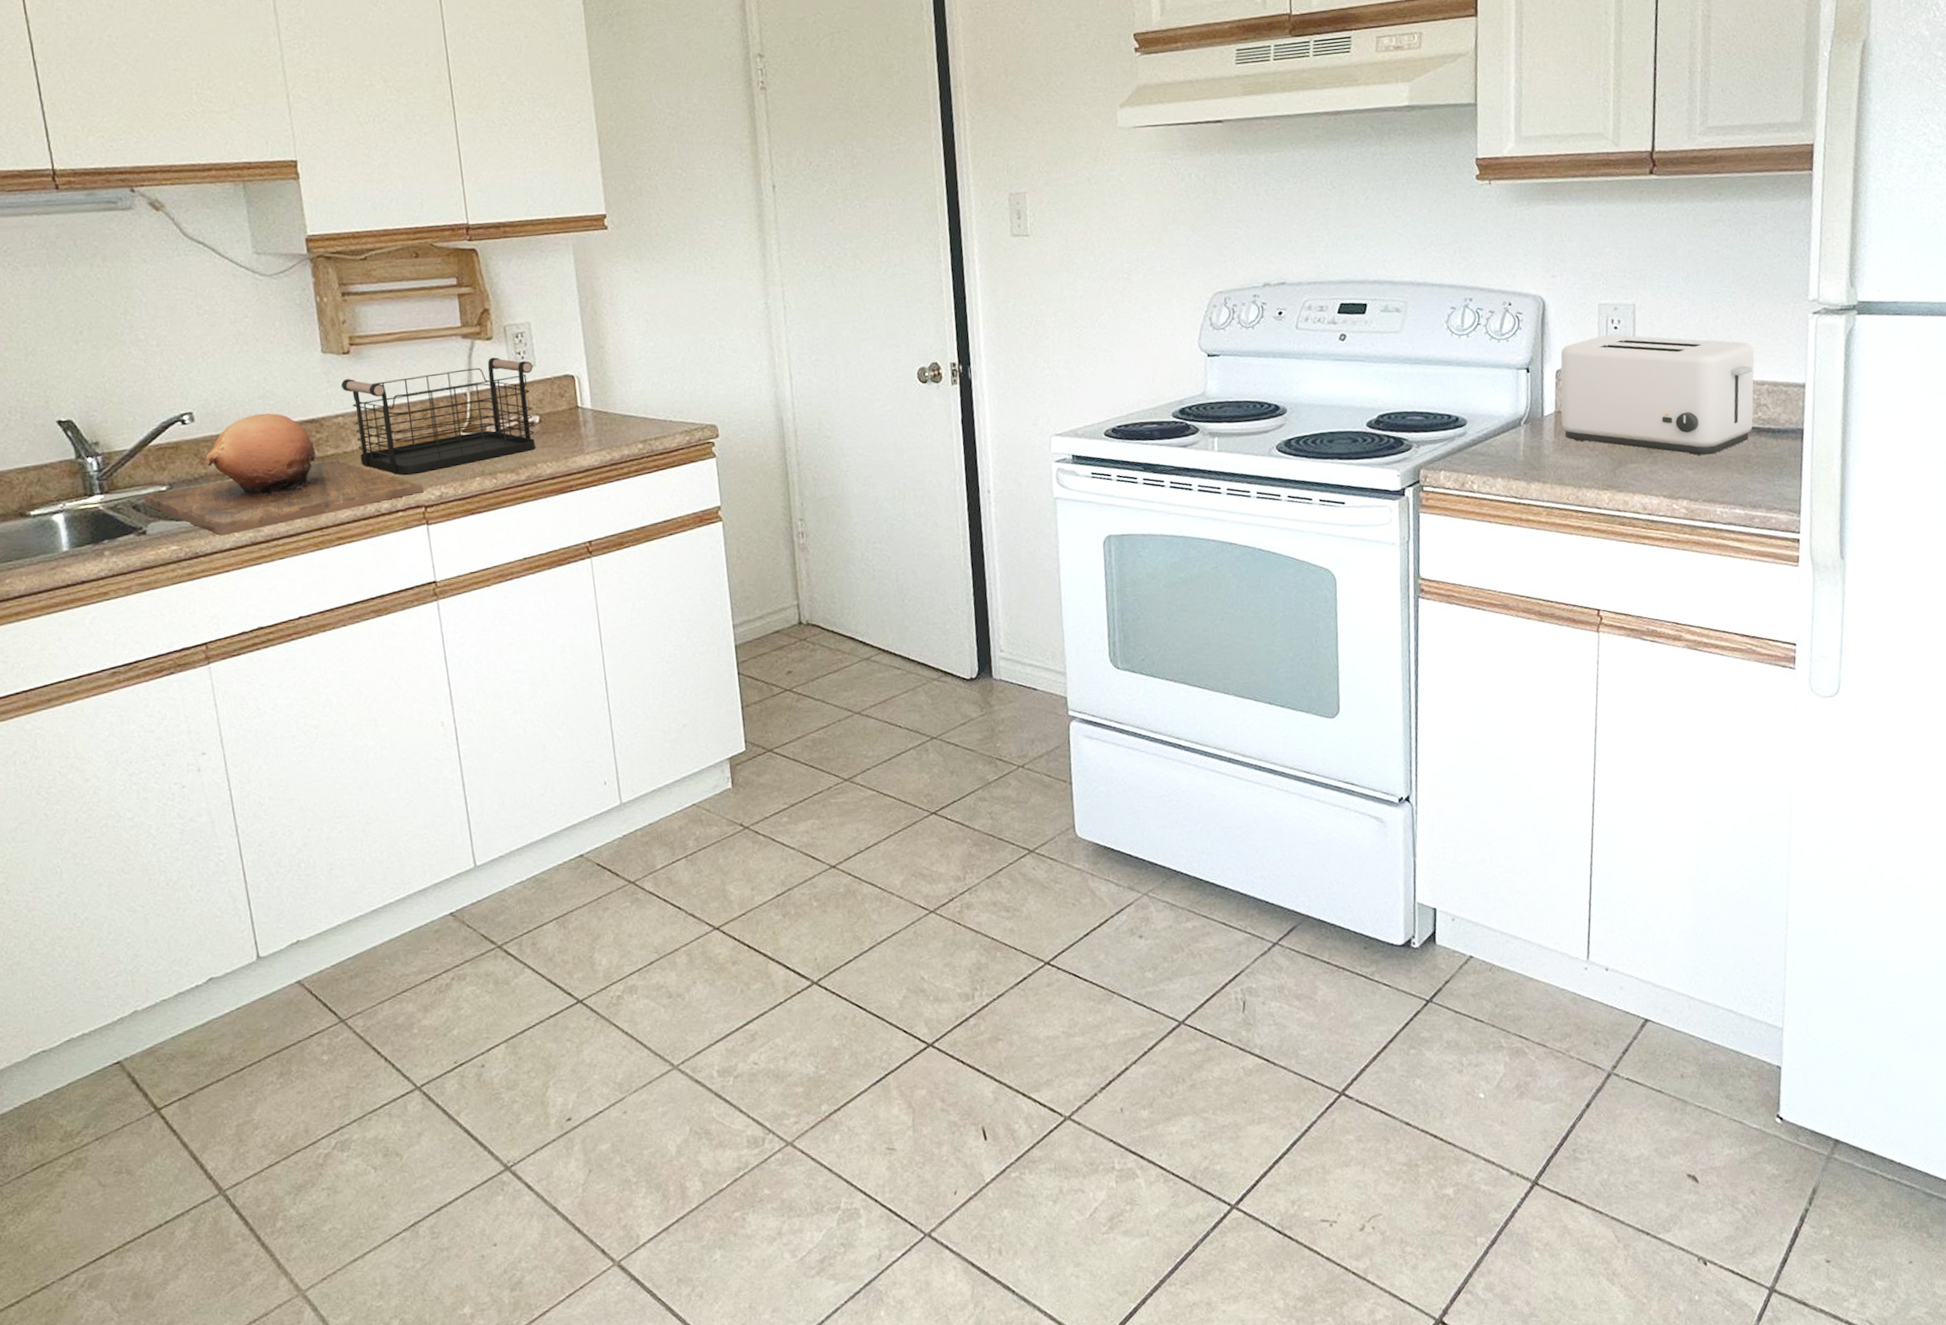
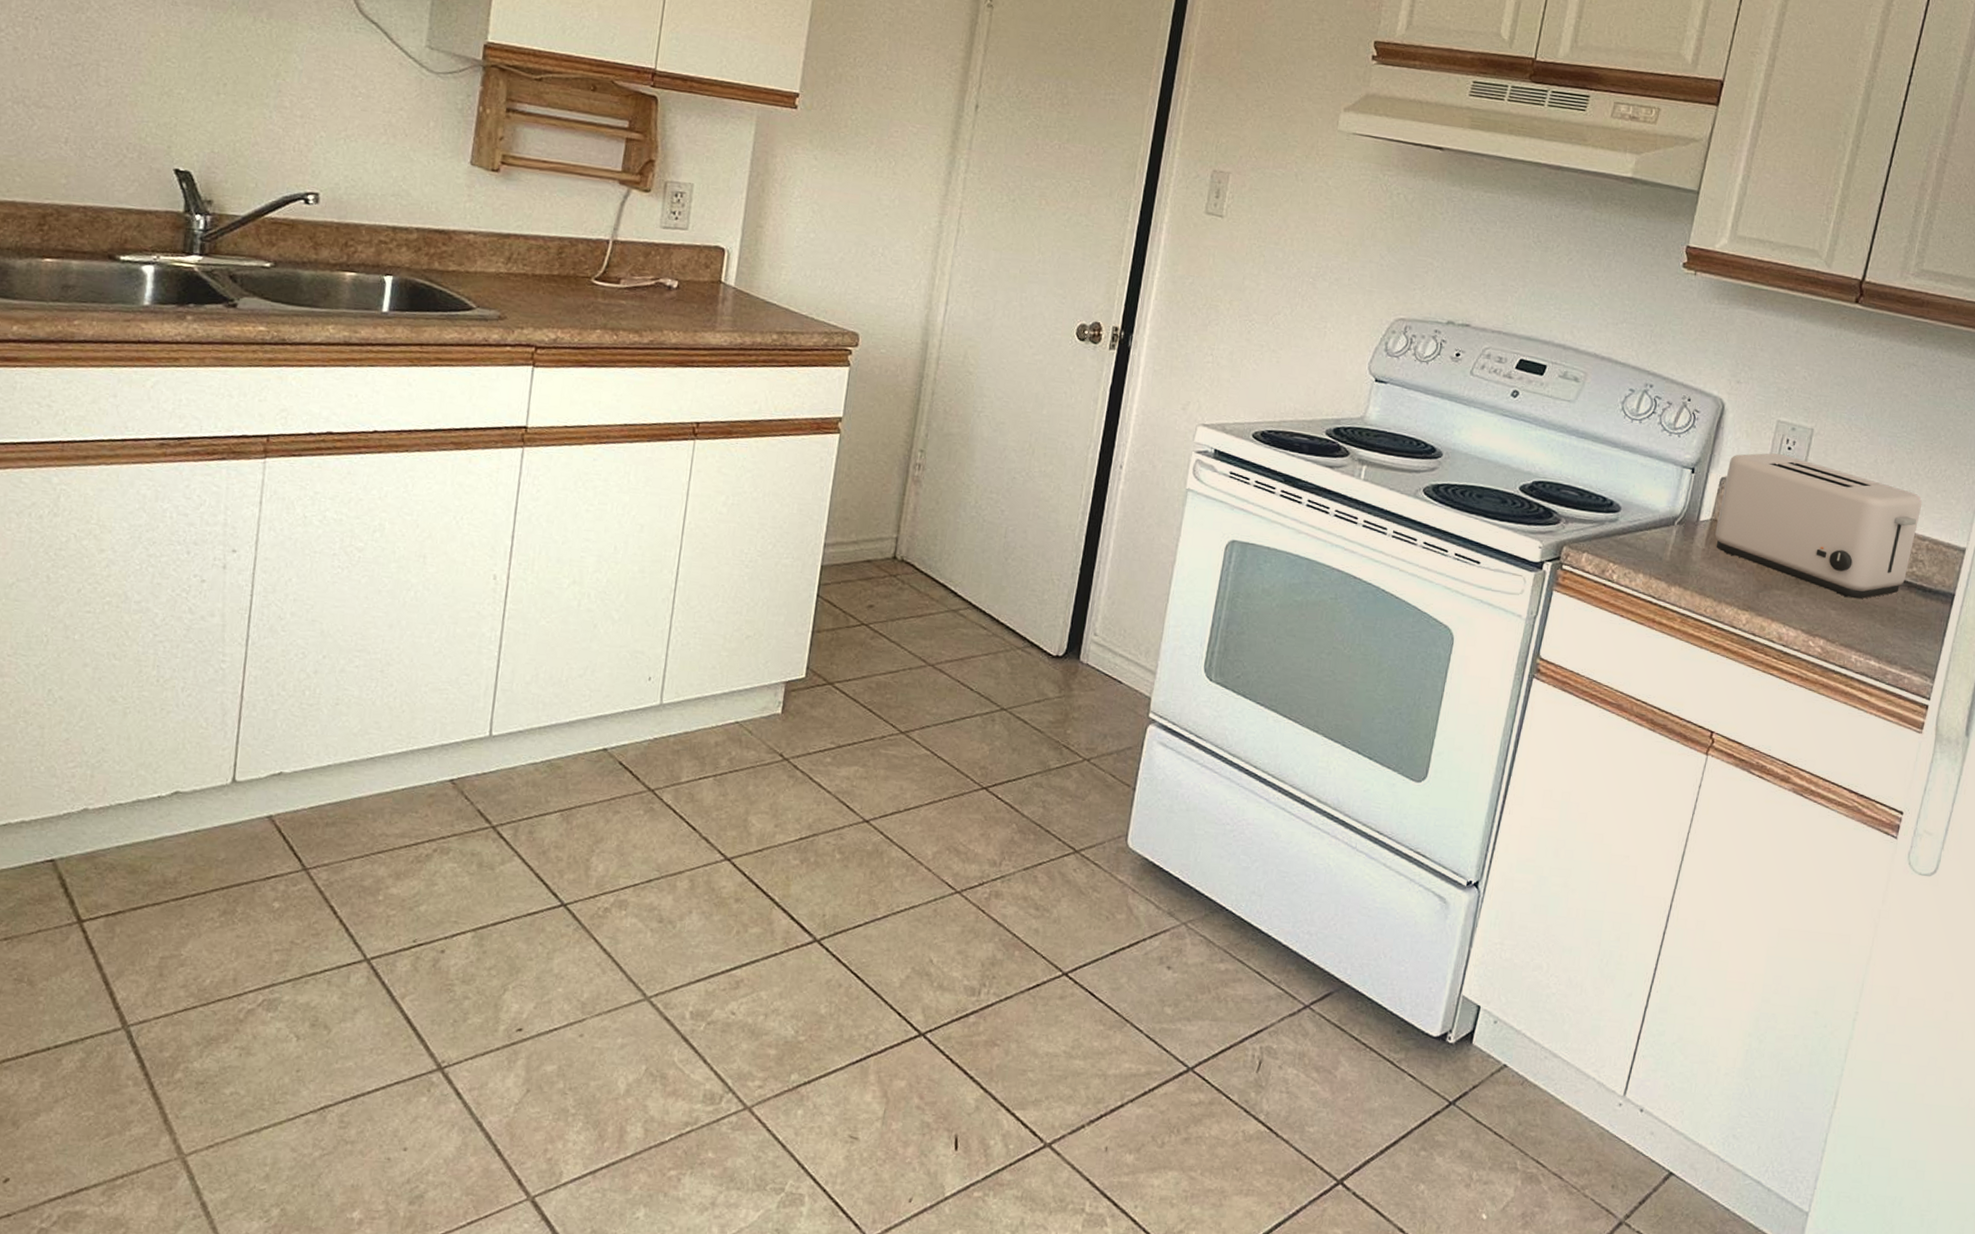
chopping board: present [143,413,424,537] -> none [243,210,539,333]
dish rack: present [341,357,536,476] -> none [481,197,685,316]

